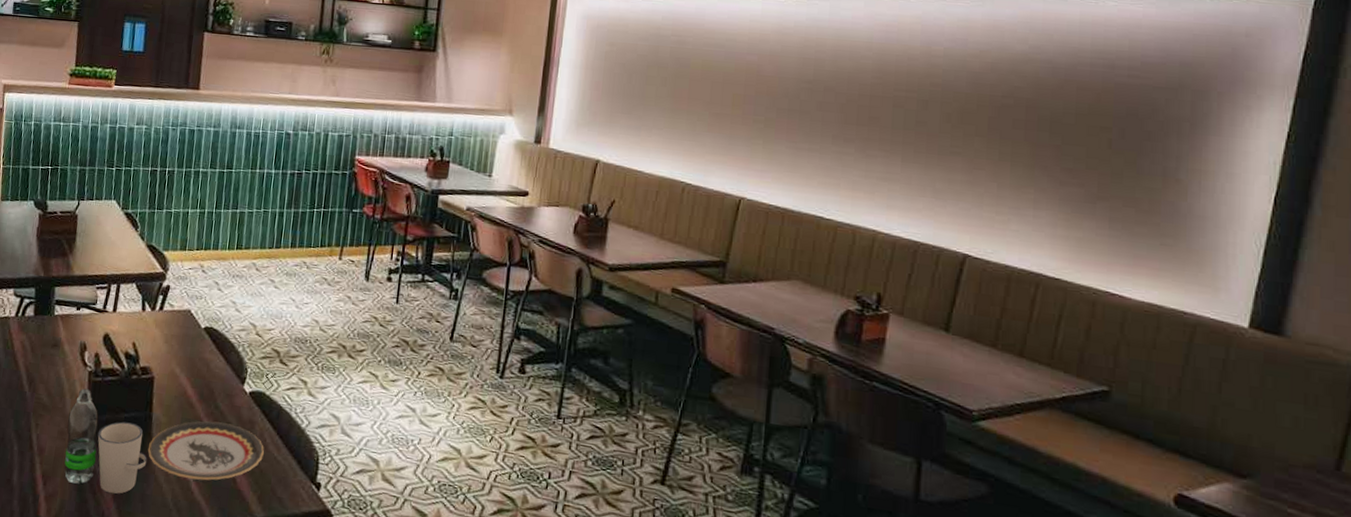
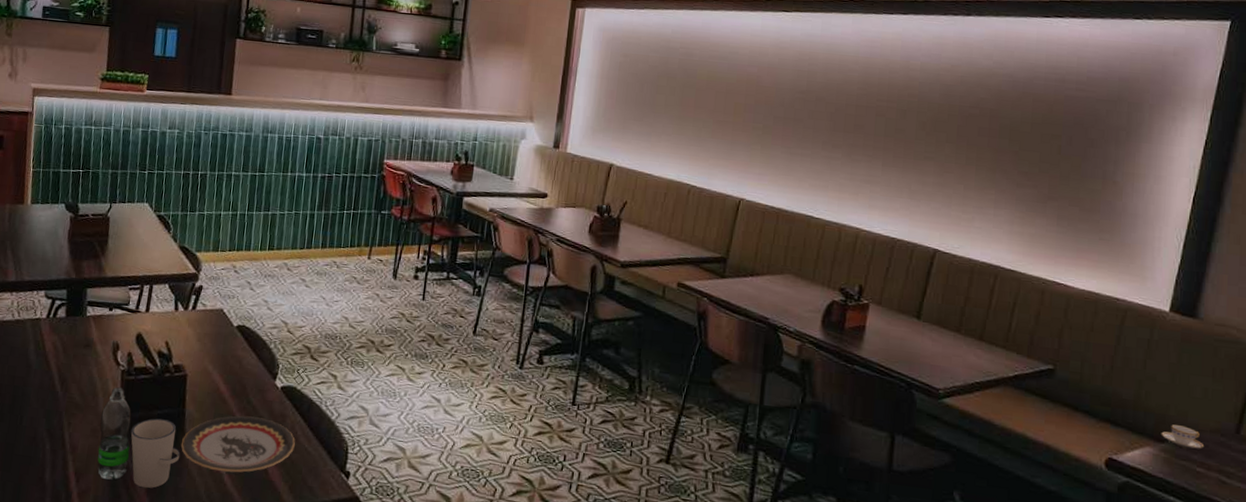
teacup: none [1242,458,1297,488] -> present [1161,424,1205,450]

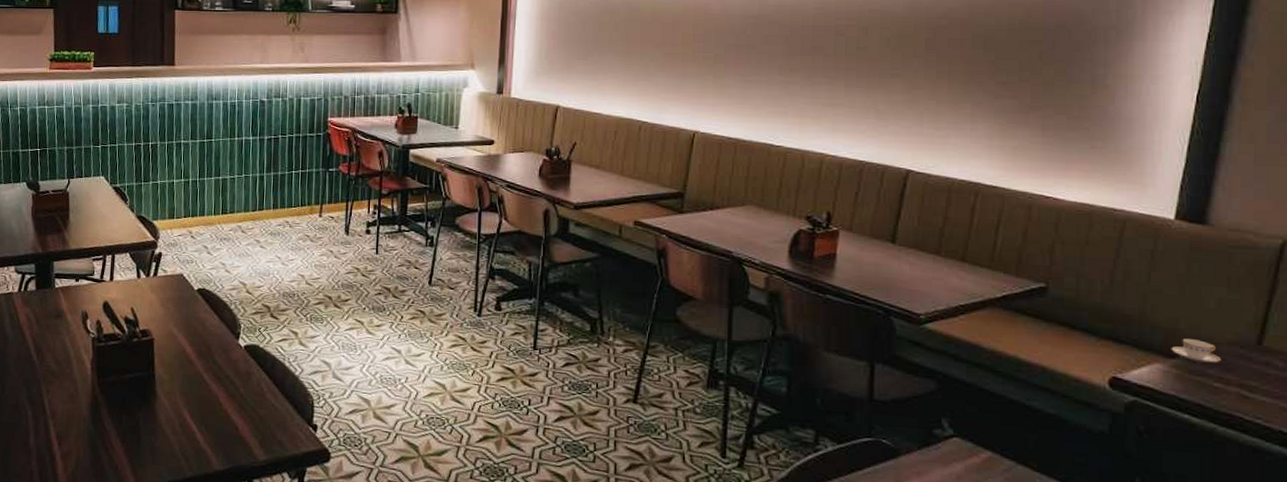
bottle: present [97,387,132,481] -> none [76,354,106,443]
cup: present [130,418,180,489] -> none [105,382,154,449]
plate: present [180,415,296,473] -> none [153,375,263,431]

